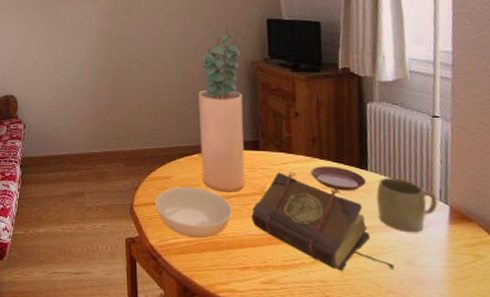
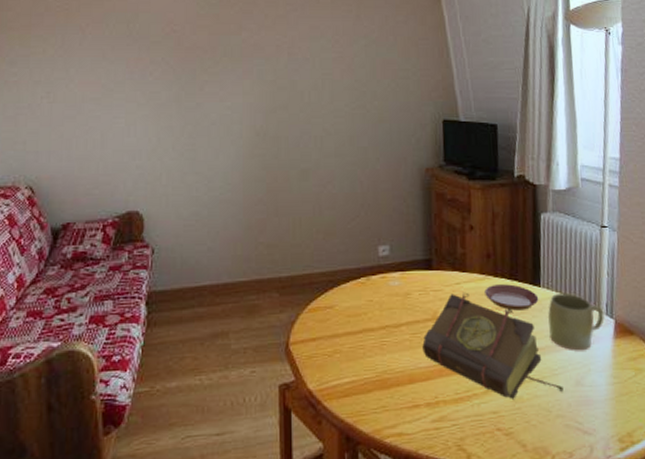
bowl: present [154,186,233,239] -> none [314,316,402,378]
vase: present [198,27,245,192] -> none [367,128,417,320]

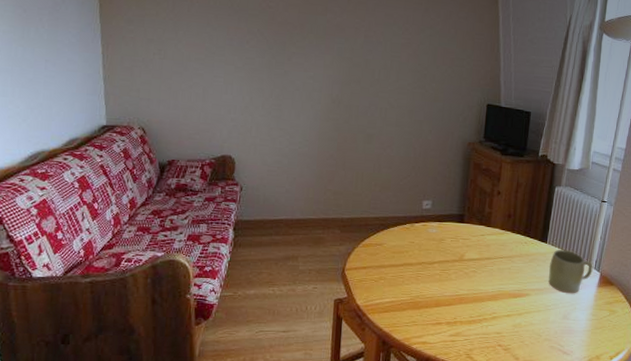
book: present [422,292,563,399] -> none [449,242,553,325]
plate: present [485,284,539,311] -> none [503,238,544,260]

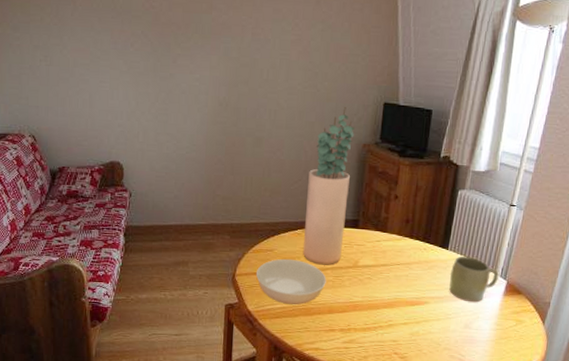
bowl: none [365,252,434,299] -> present [255,258,327,305]
vase: none [411,107,460,259] -> present [302,107,355,265]

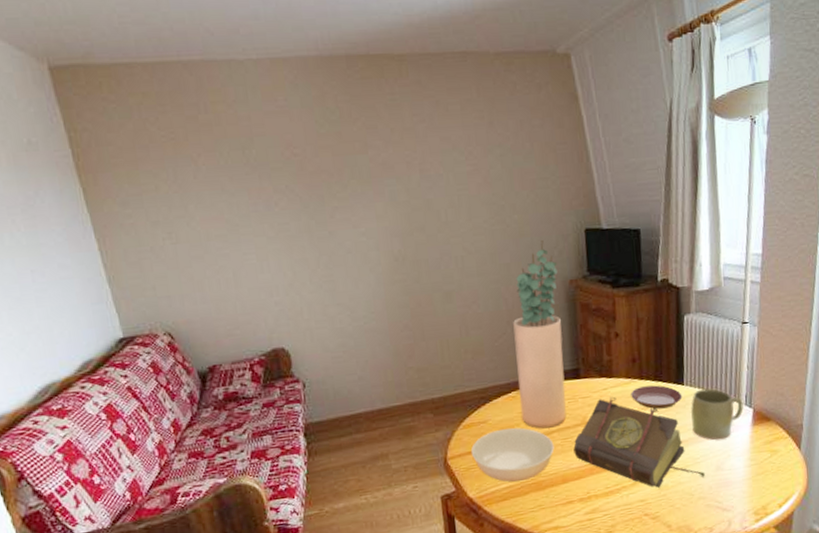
book: none [342,248,454,333] -> present [573,396,705,488]
plate: none [400,245,445,267] -> present [631,385,682,409]

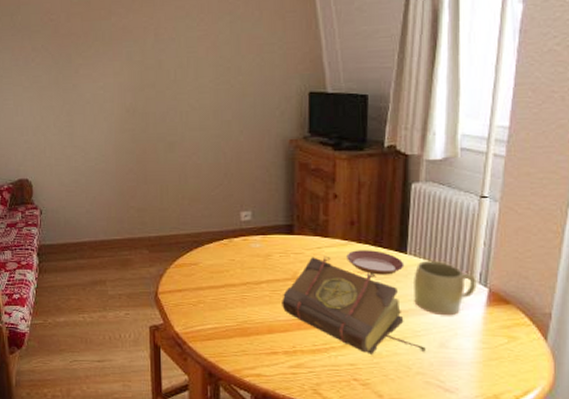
bowl: present [470,427,554,482] -> none [180,272,262,325]
vase: present [513,240,567,429] -> none [230,101,279,278]

